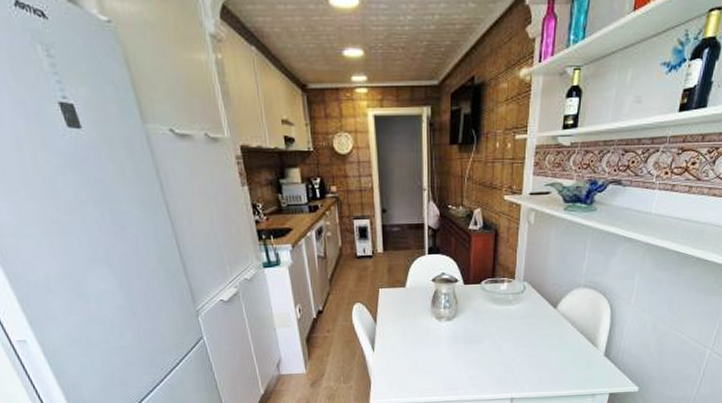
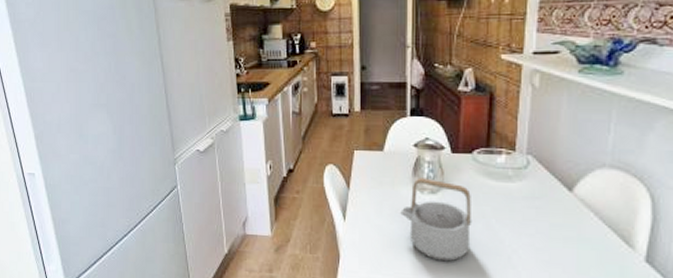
teapot: none [422,308,481,375] -> present [400,178,472,262]

